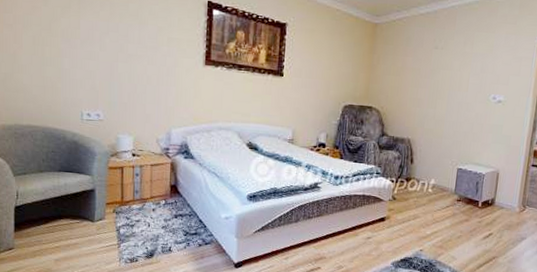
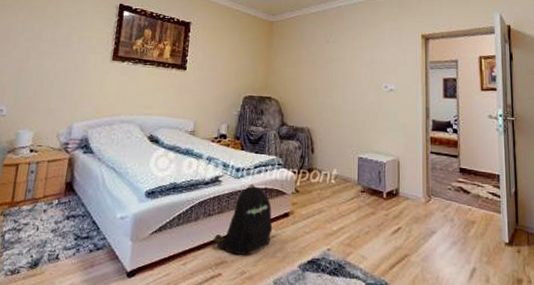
backpack: none [313,190,369,253] -> present [214,184,273,255]

